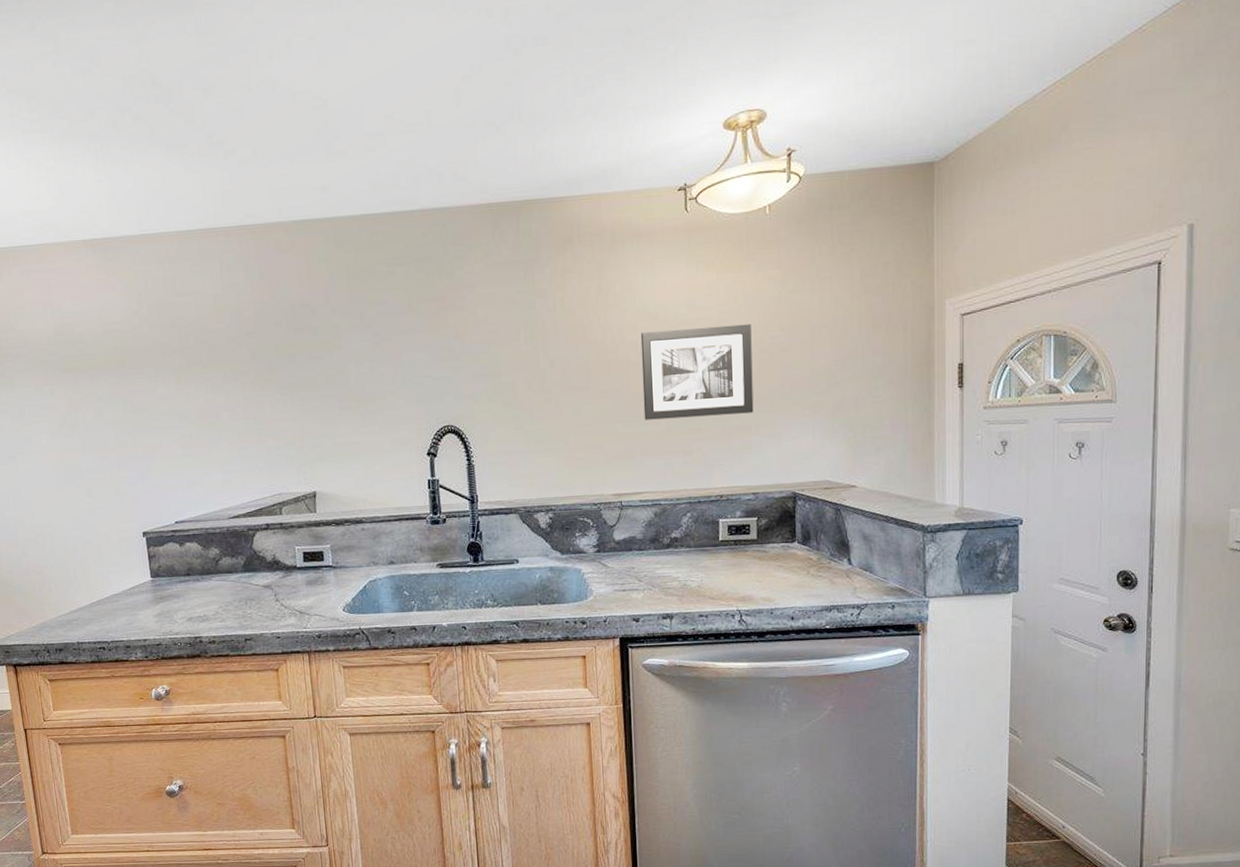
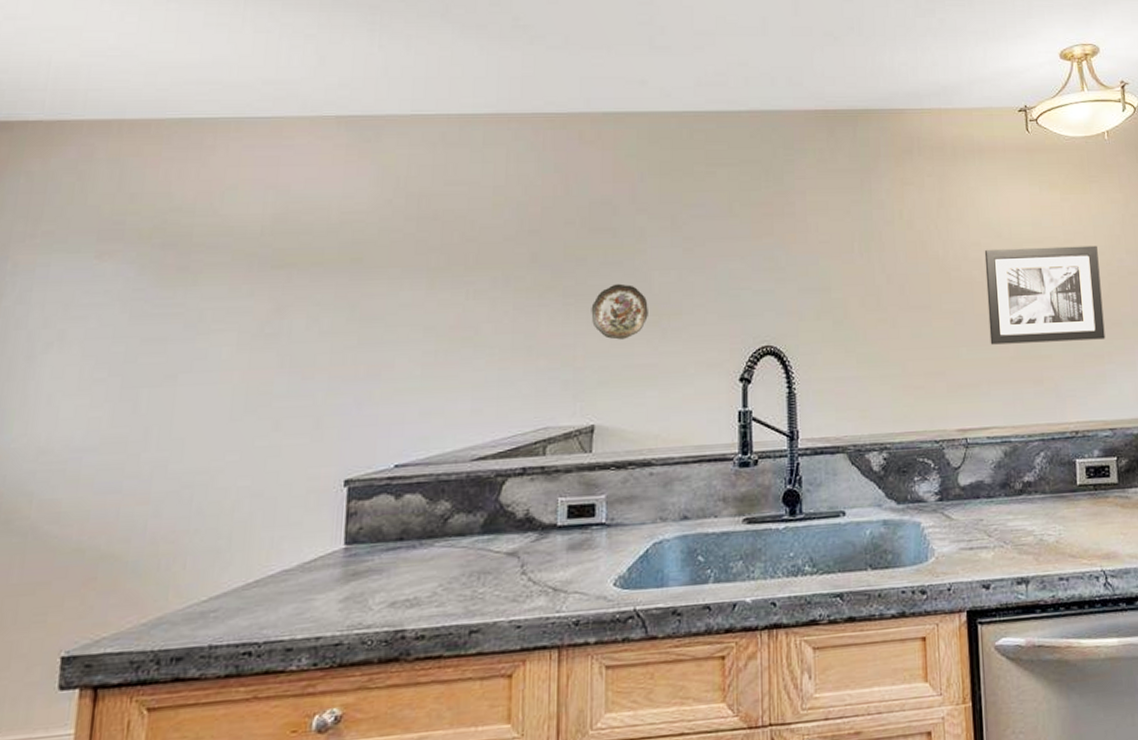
decorative plate: none [303,375,349,423] -> present [591,283,648,340]

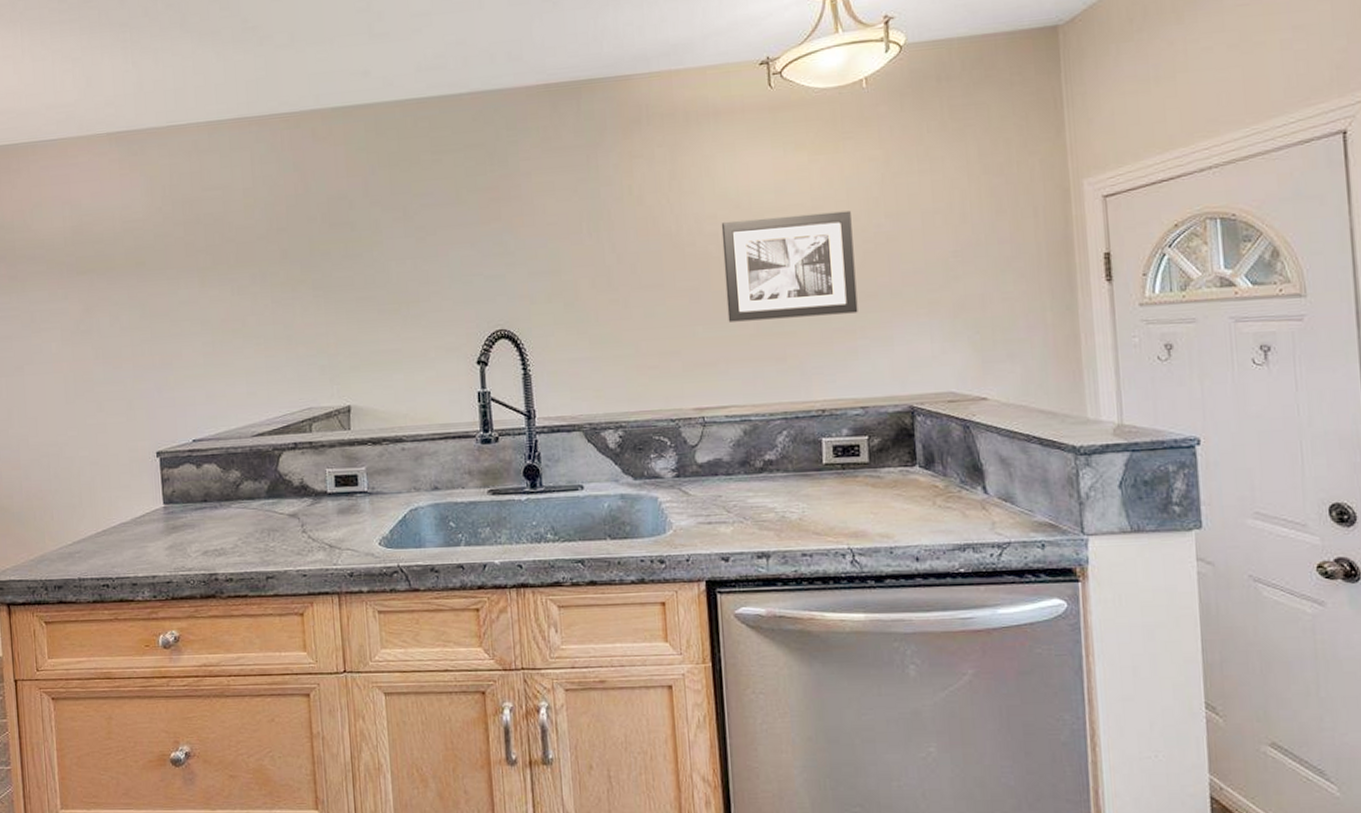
decorative plate: present [591,283,648,340] -> none [338,275,389,328]

